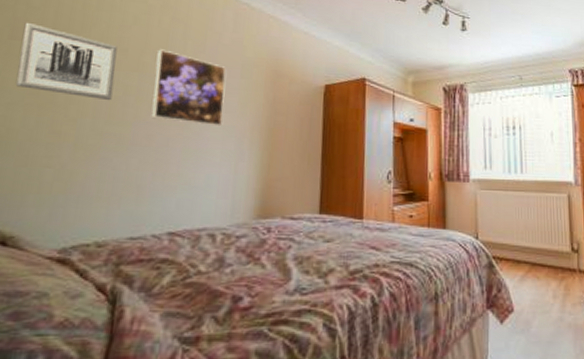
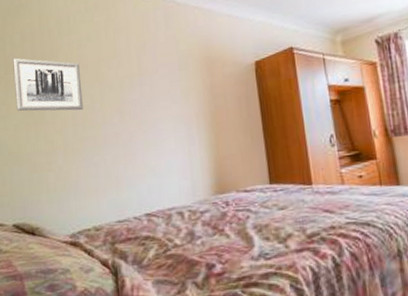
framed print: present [151,49,226,127] -> none [109,58,171,119]

